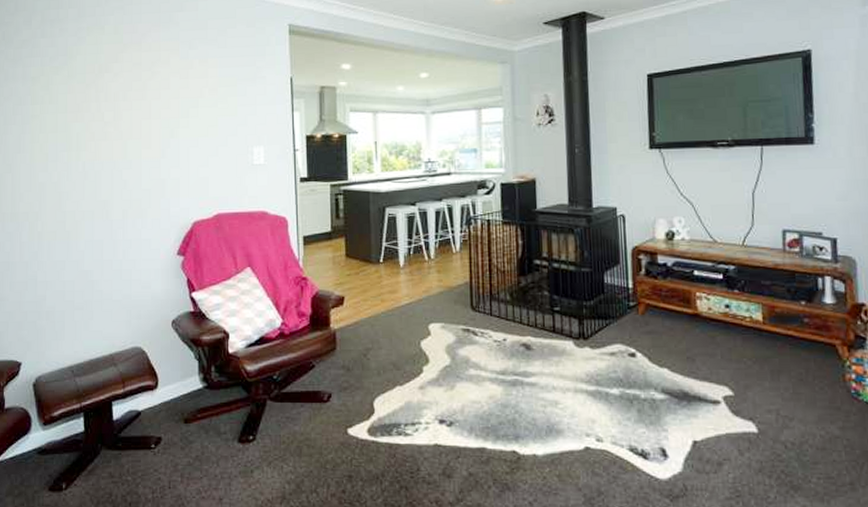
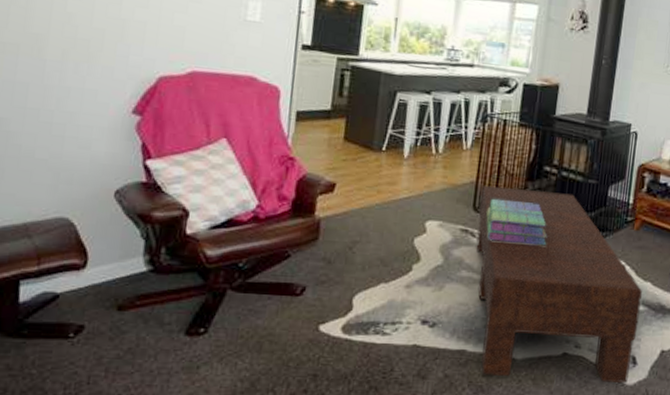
coffee table: none [477,284,662,479] -> present [476,185,643,384]
stack of books: none [485,296,549,339] -> present [486,198,548,246]

